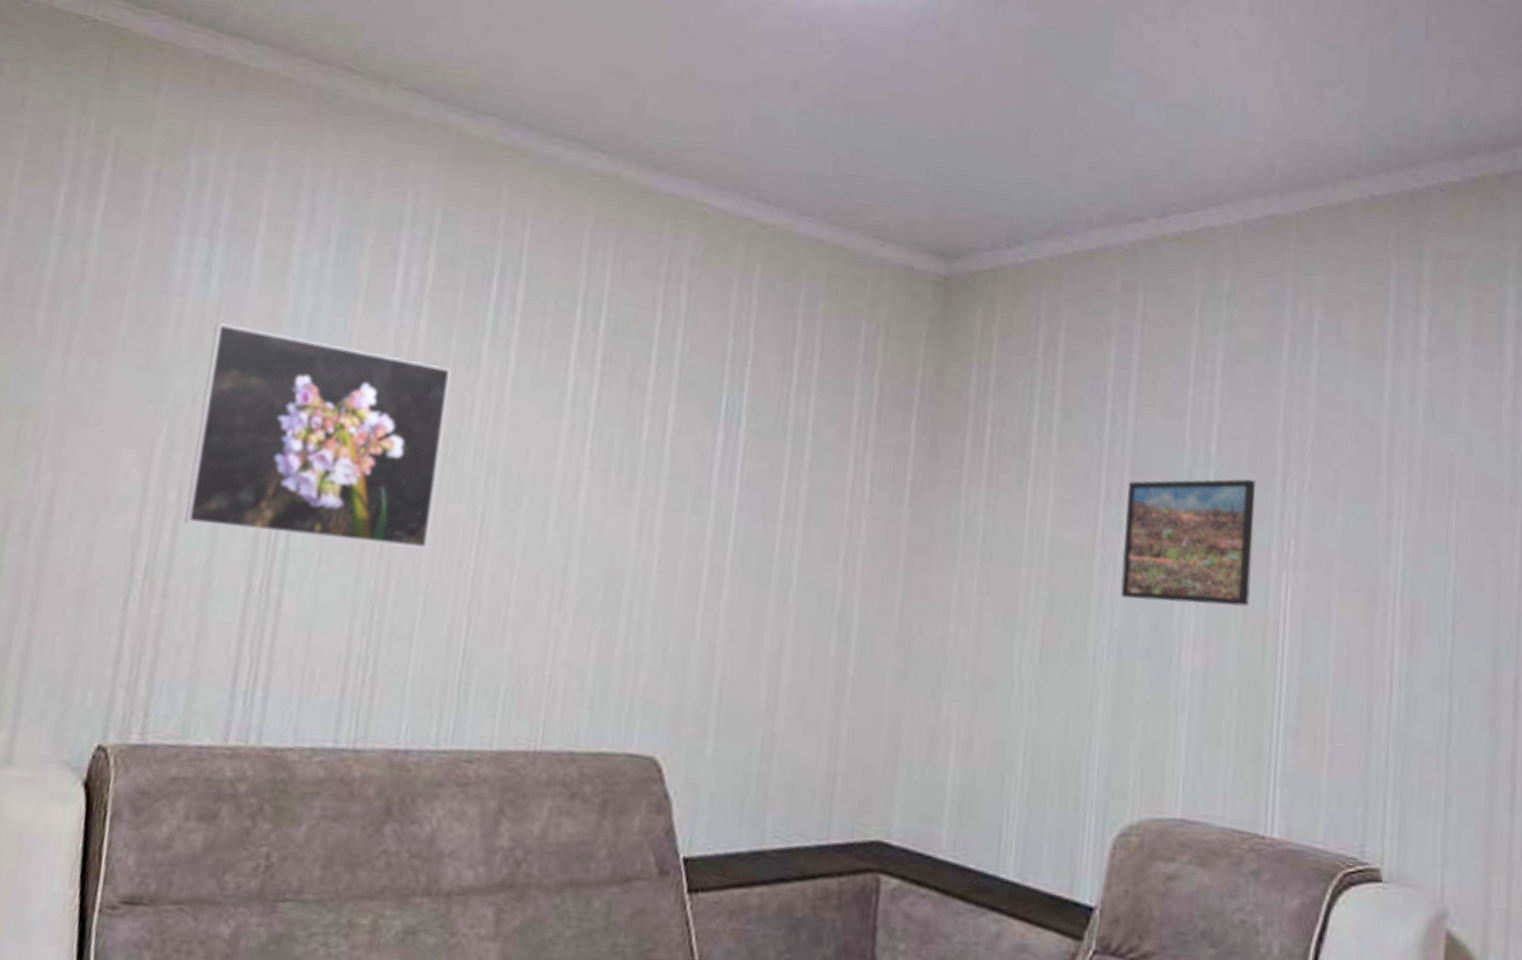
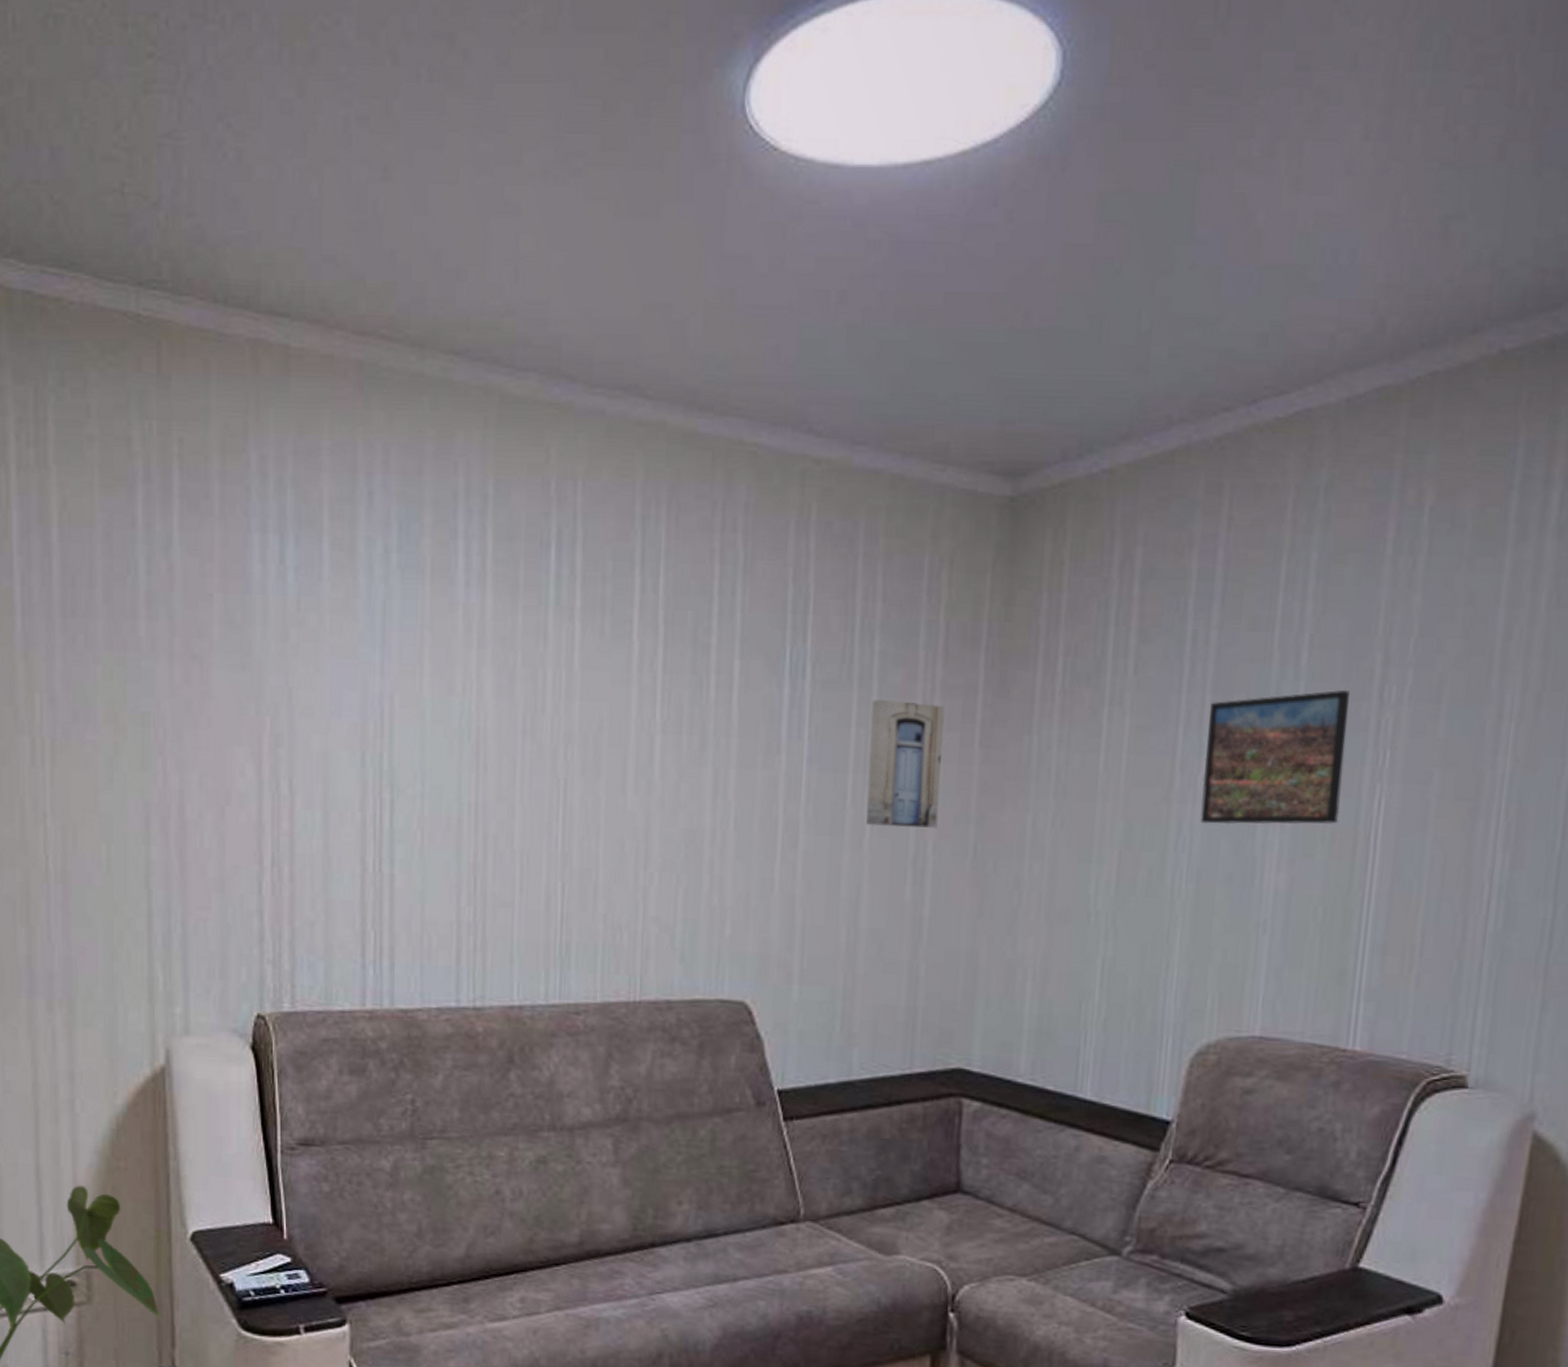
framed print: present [184,323,452,549] -> none [296,618,522,822]
wall art: none [793,453,876,585] -> present [865,700,945,828]

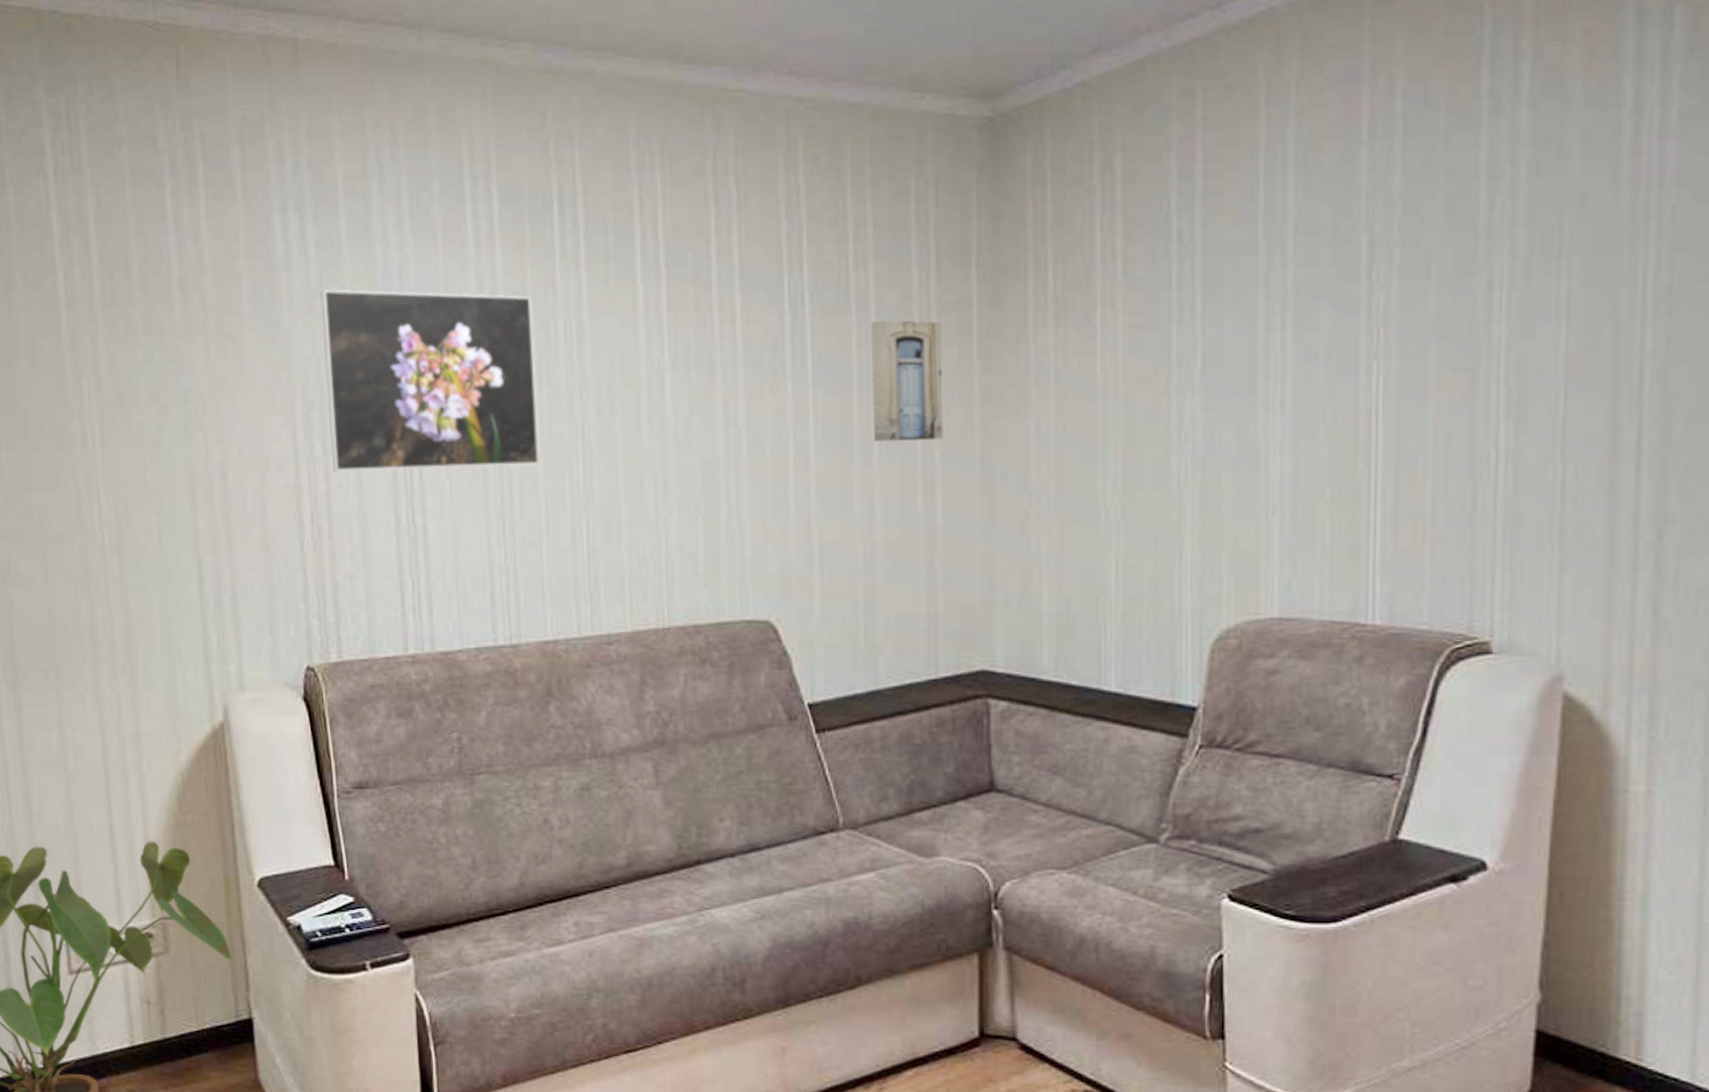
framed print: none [296,618,522,822] -> present [320,289,541,472]
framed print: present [1200,690,1350,825] -> none [1200,274,1339,414]

